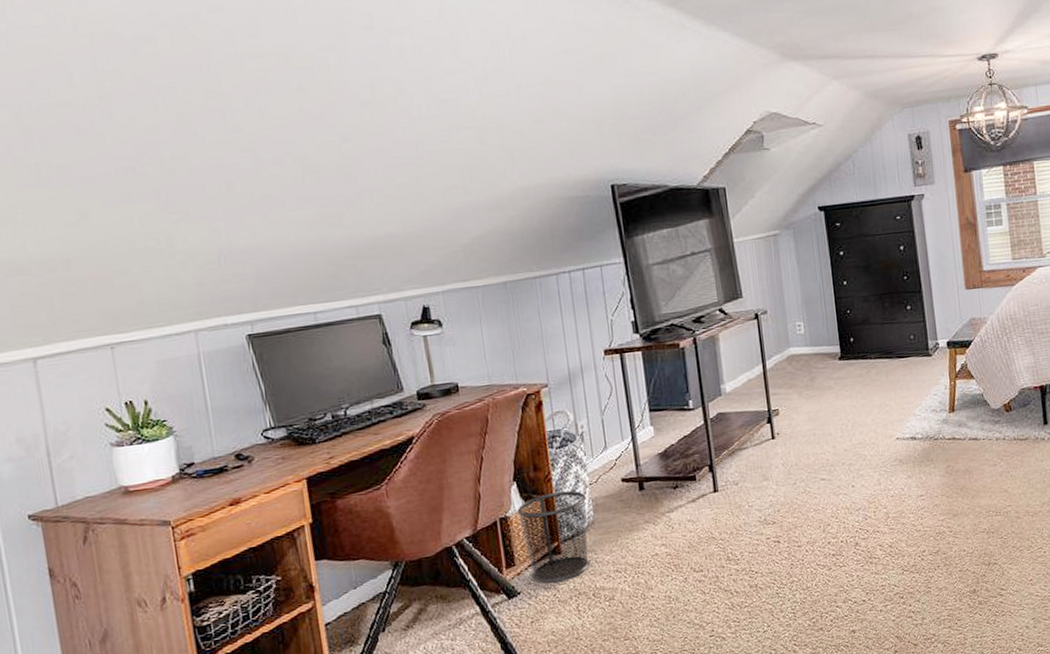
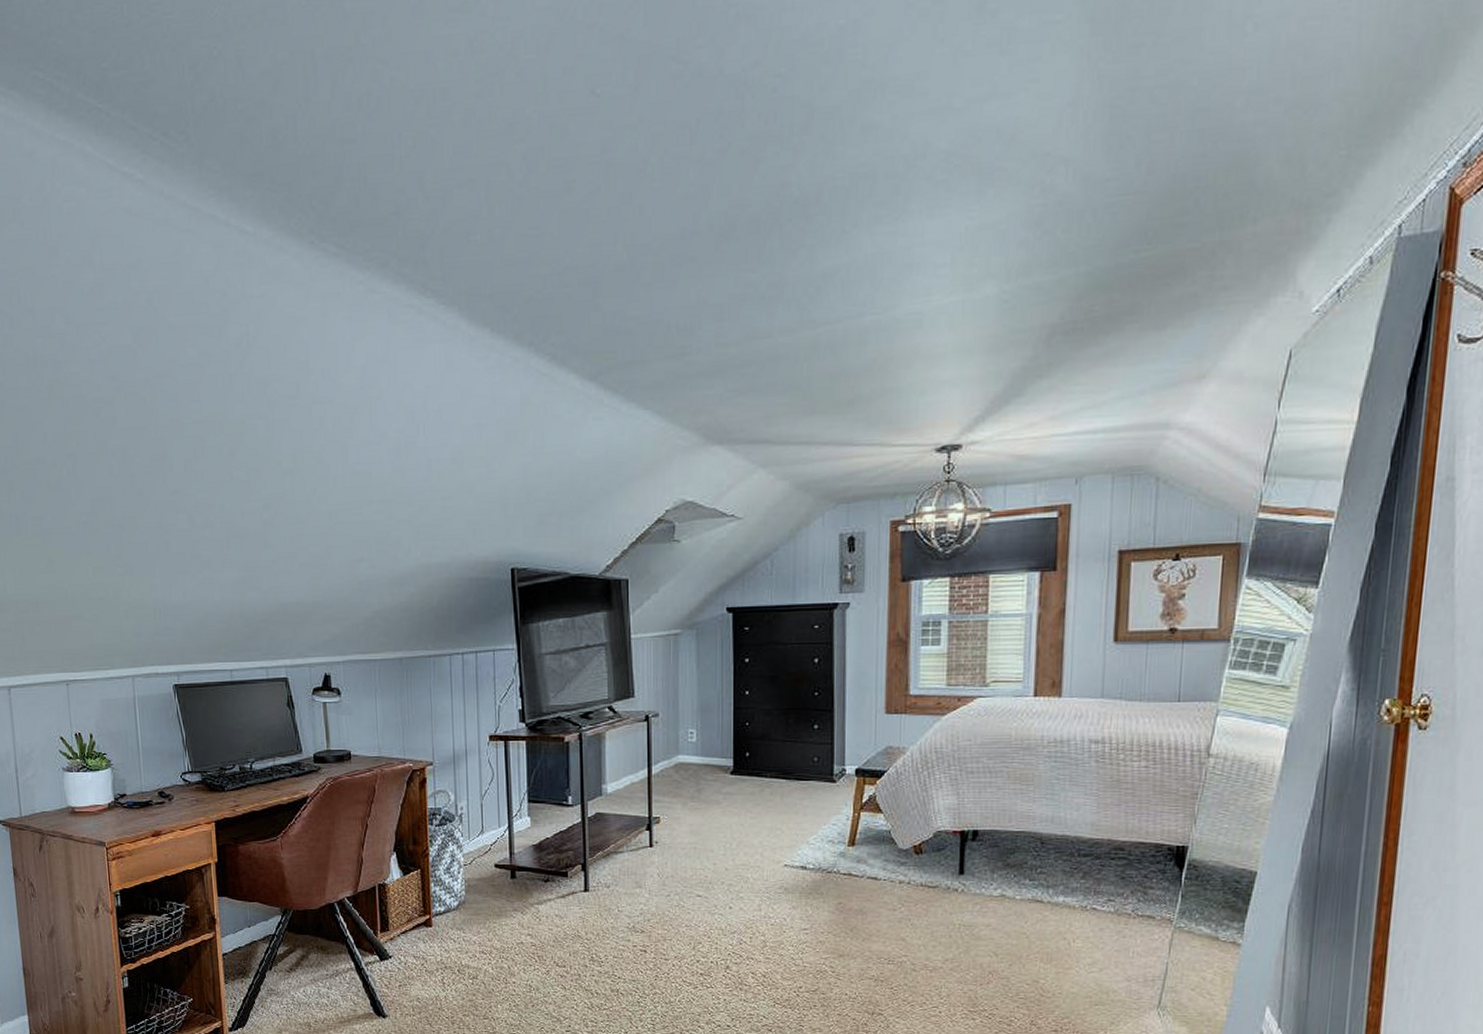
waste bin: present [517,490,590,584] -> none [394,868,460,953]

